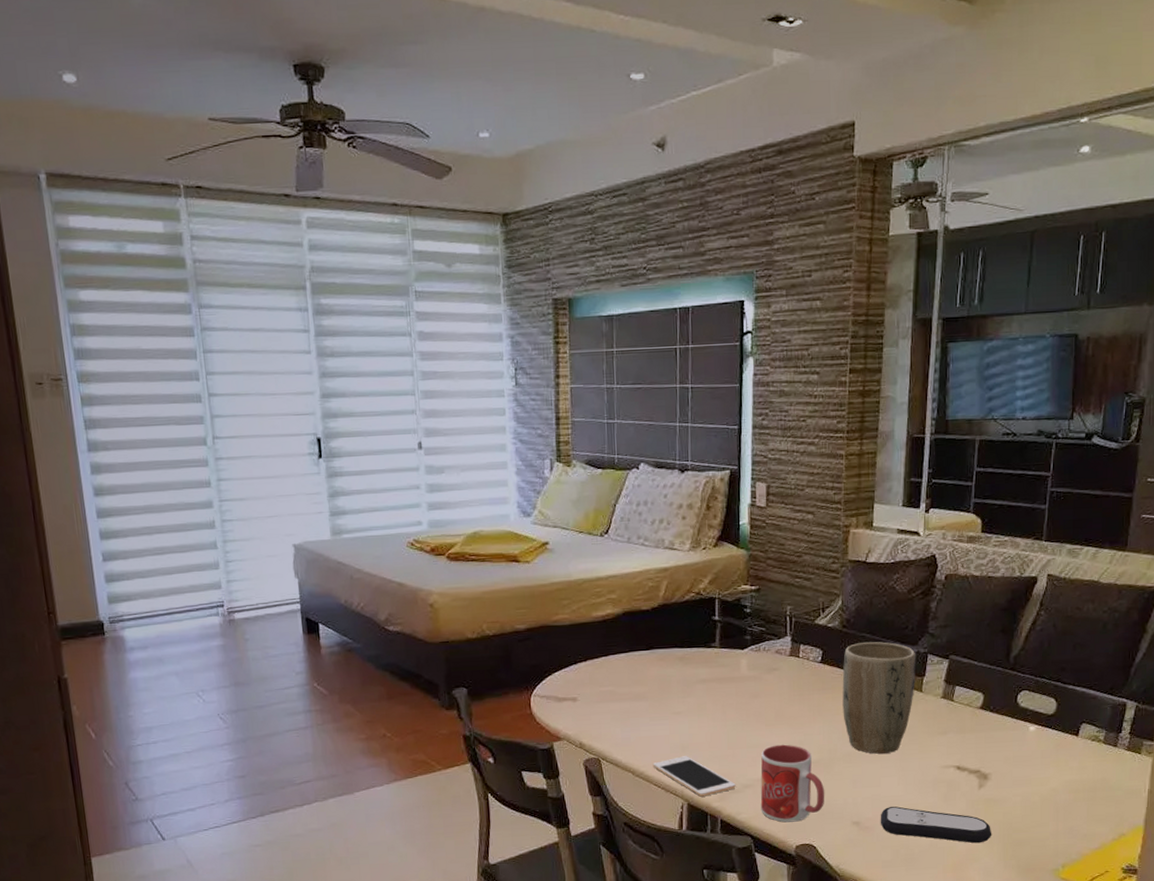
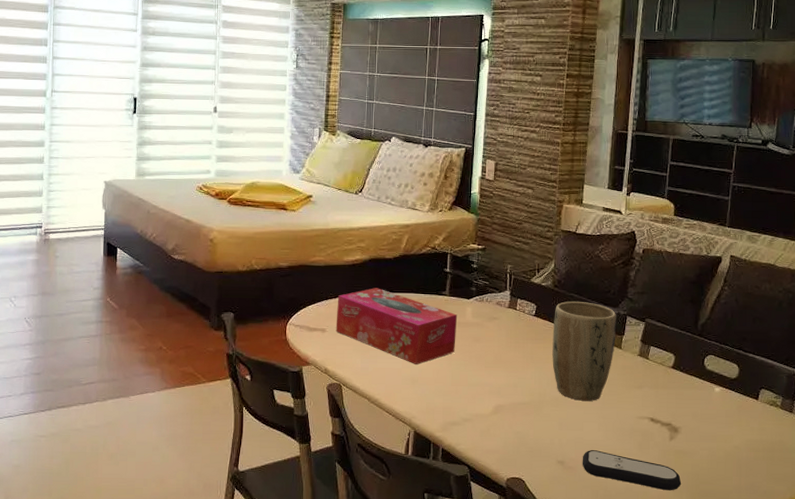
tissue box: none [588,645,731,729] -> present [336,288,458,364]
cell phone: present [652,756,736,797] -> none [386,388,457,426]
mug: present [760,744,825,823] -> none [477,385,534,456]

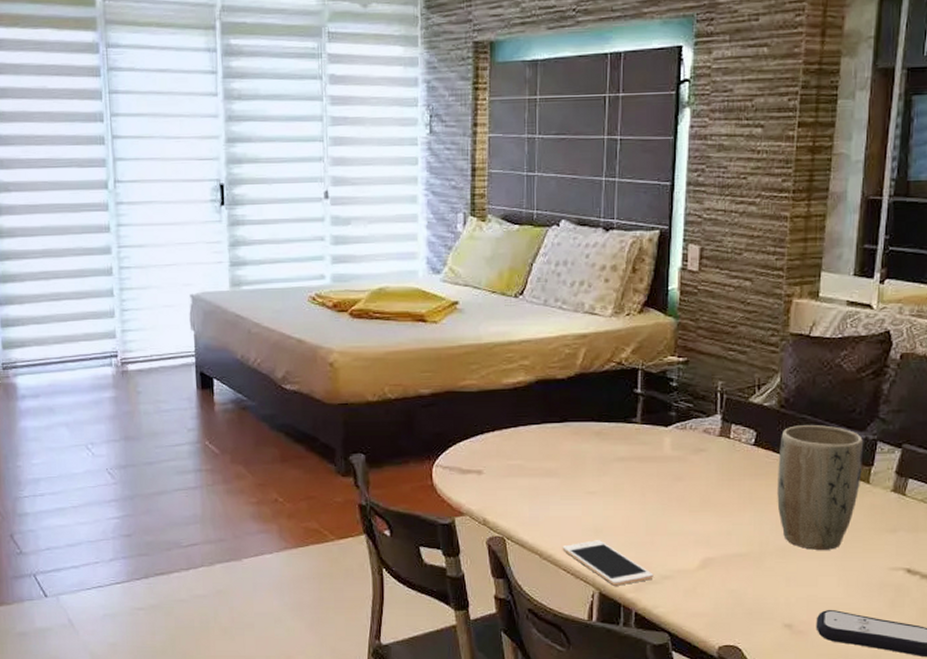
tissue box: present [336,288,458,364] -> none [495,416,653,511]
cell phone: none [386,388,457,426] -> present [562,540,654,586]

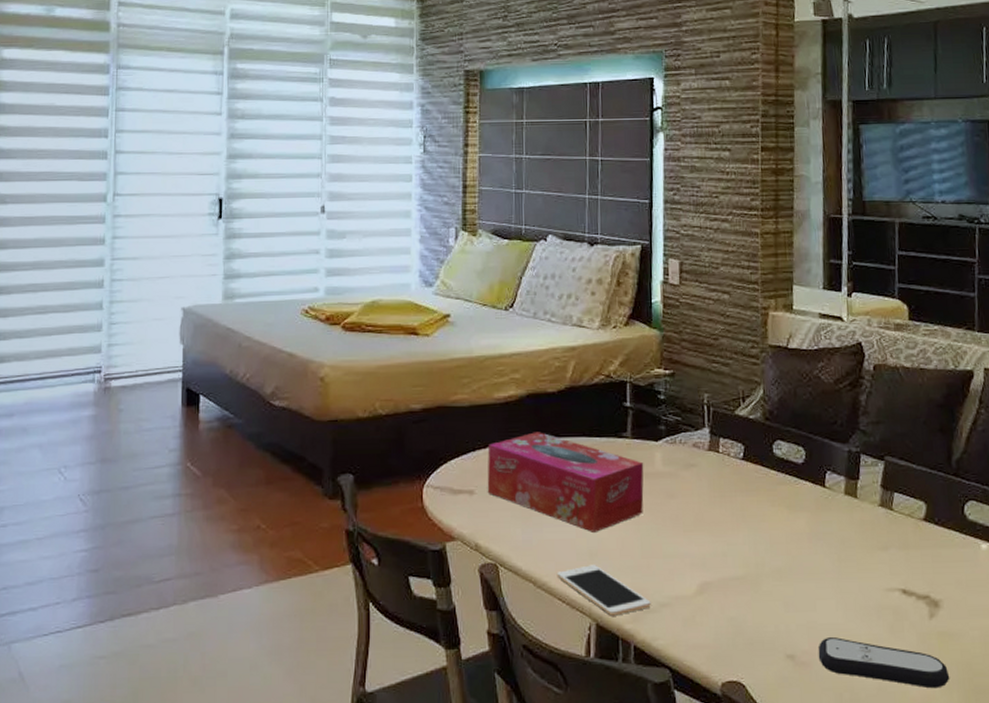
tissue box: none [495,416,653,511] -> present [487,432,644,532]
plant pot: present [777,425,864,550] -> none [767,438,849,571]

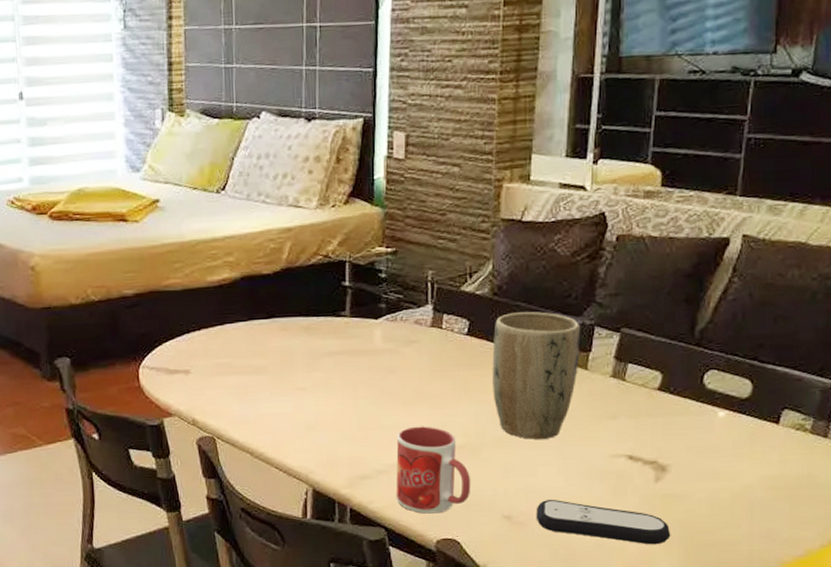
tissue box: present [487,432,644,532] -> none [202,313,363,407]
cell phone: present [556,565,651,616] -> none [273,436,368,482]
mug: none [679,555,754,653] -> present [396,426,471,514]
plant pot: none [767,438,849,571] -> present [492,312,581,439]

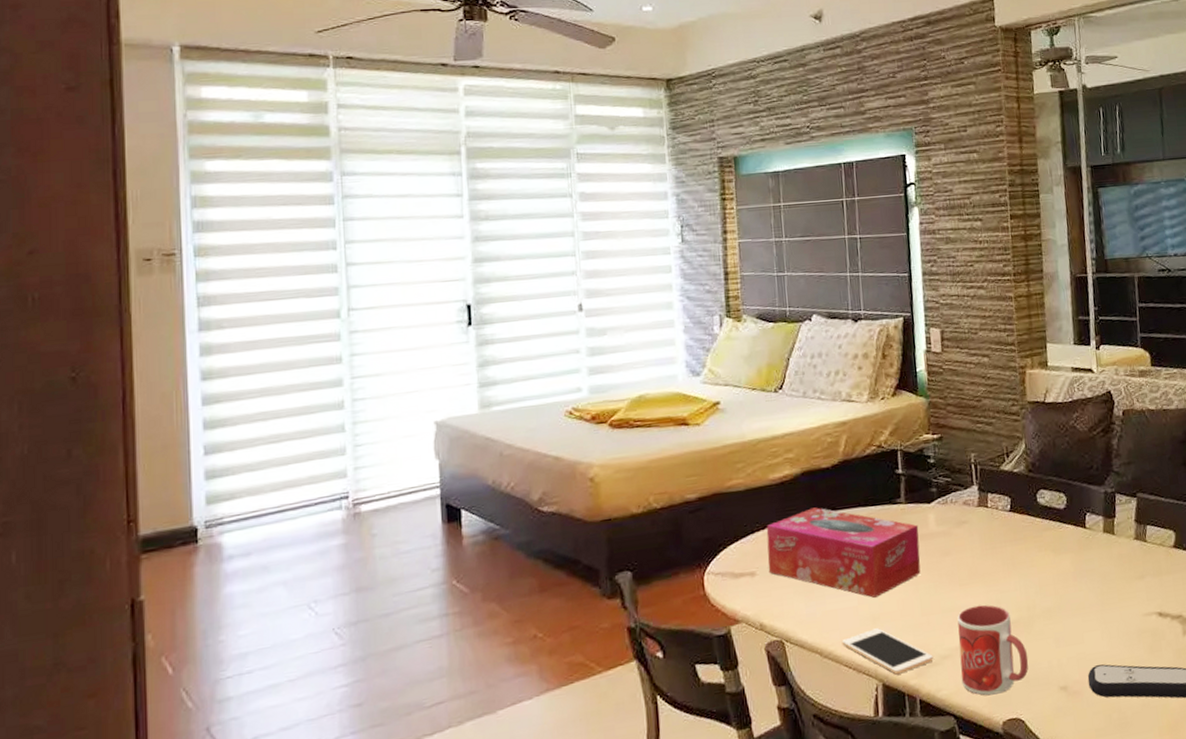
tissue box: none [202,313,363,407] -> present [766,507,921,598]
cell phone: none [273,436,368,482] -> present [841,628,933,675]
plant pot: present [492,312,581,439] -> none [1032,484,1107,607]

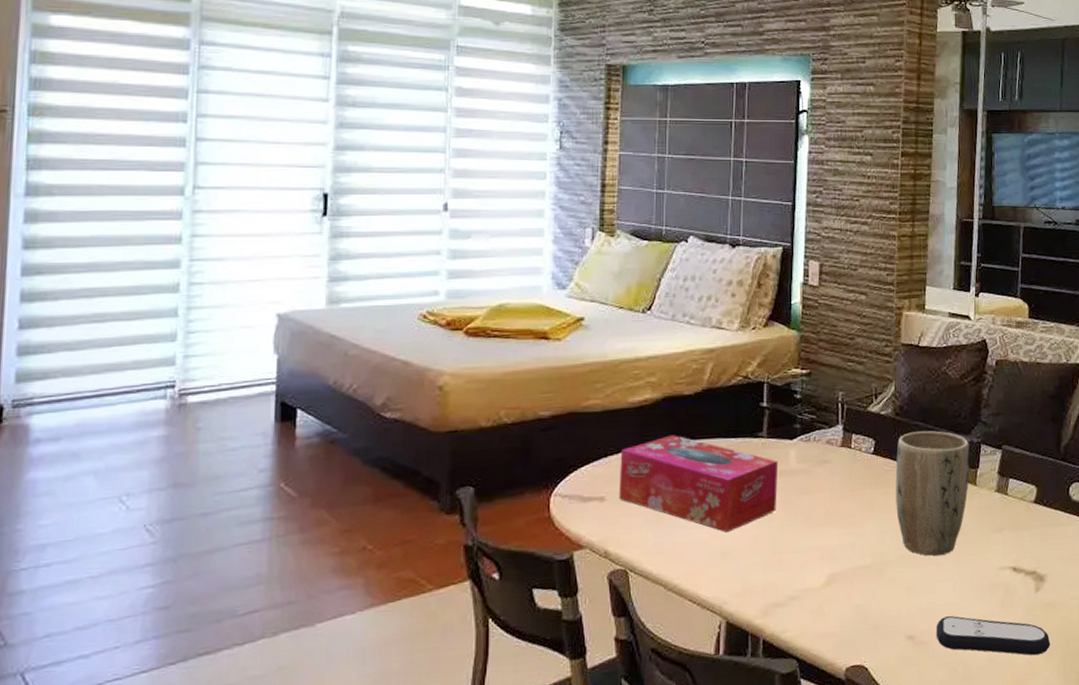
cell phone: present [841,628,933,675] -> none [688,564,781,613]
mug: present [957,605,1029,696] -> none [807,547,878,640]
plant pot: none [1032,484,1107,607] -> present [895,431,970,556]

